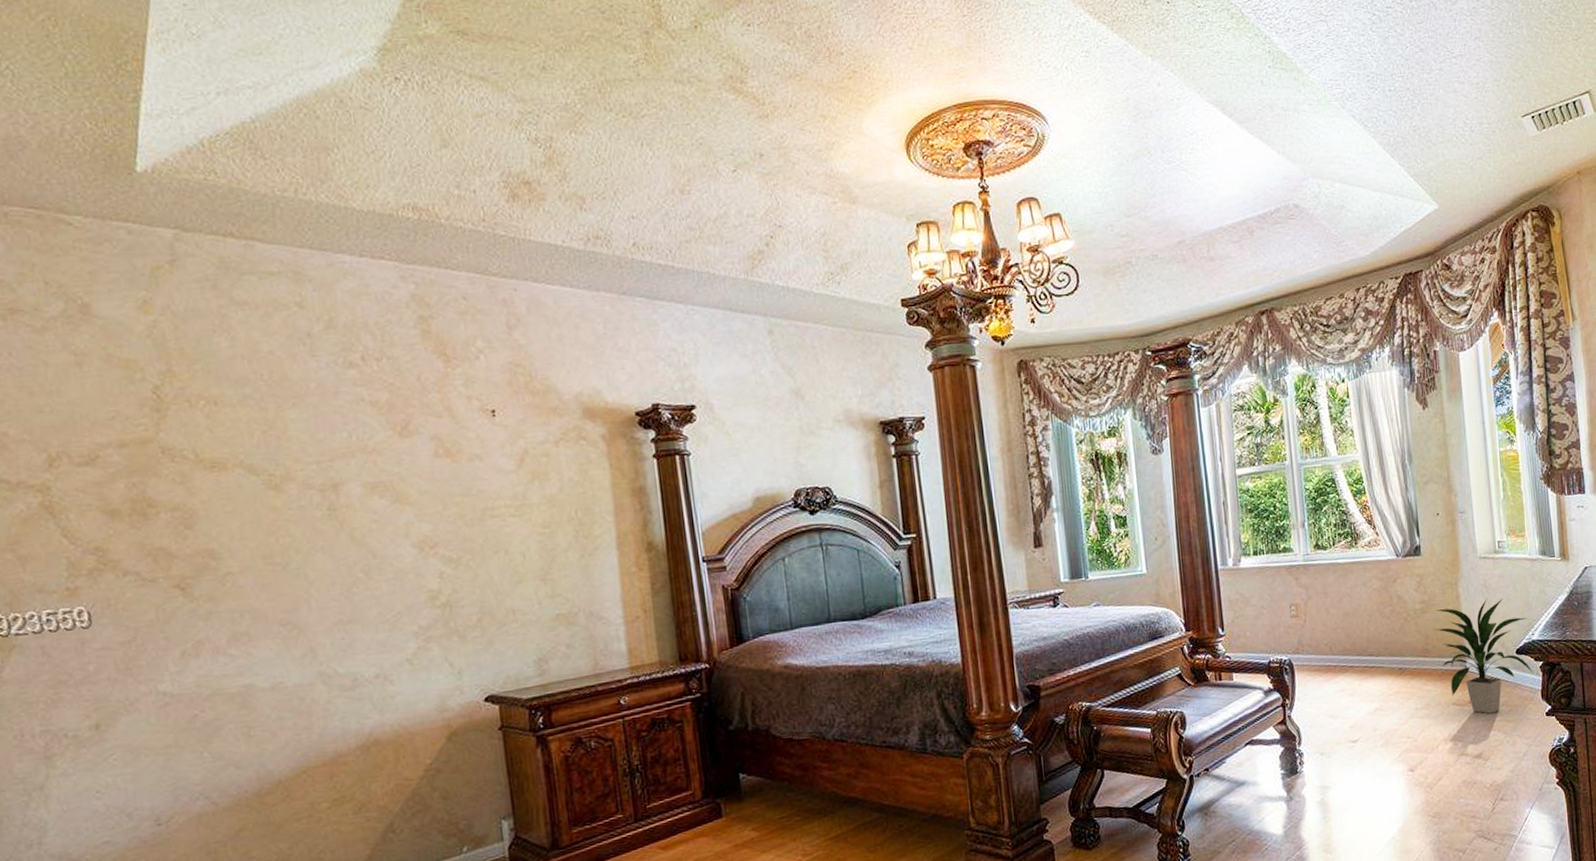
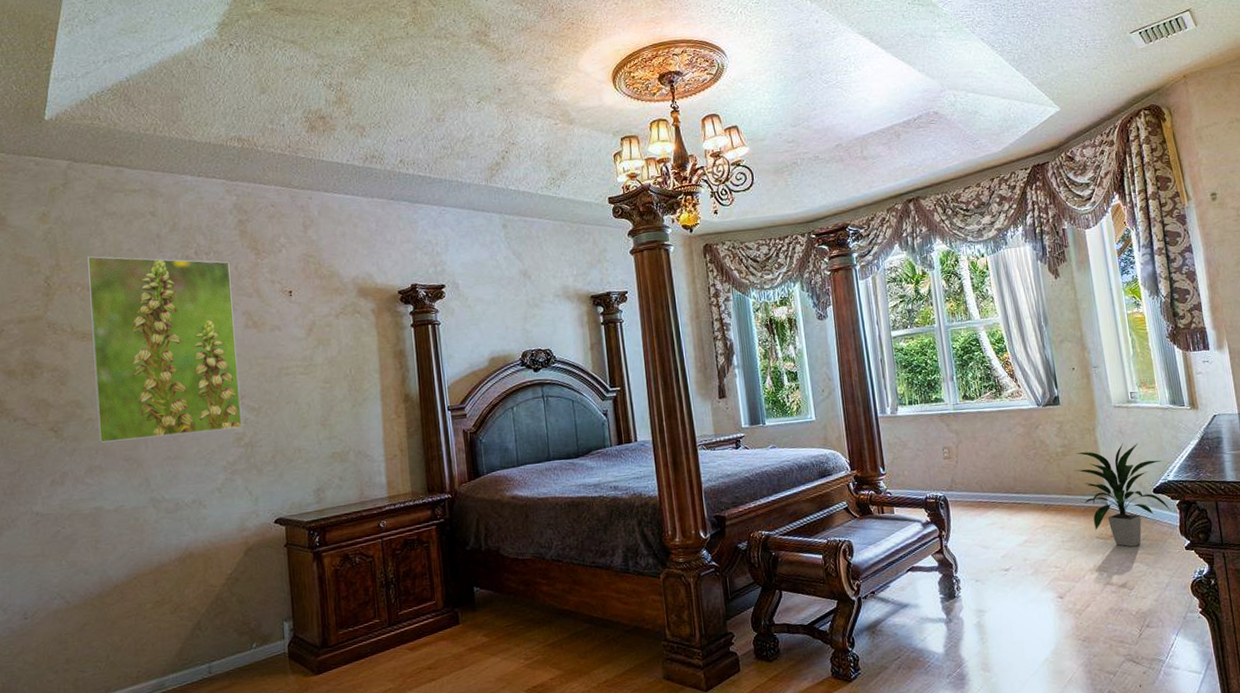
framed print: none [210,359,437,603] -> present [86,256,243,443]

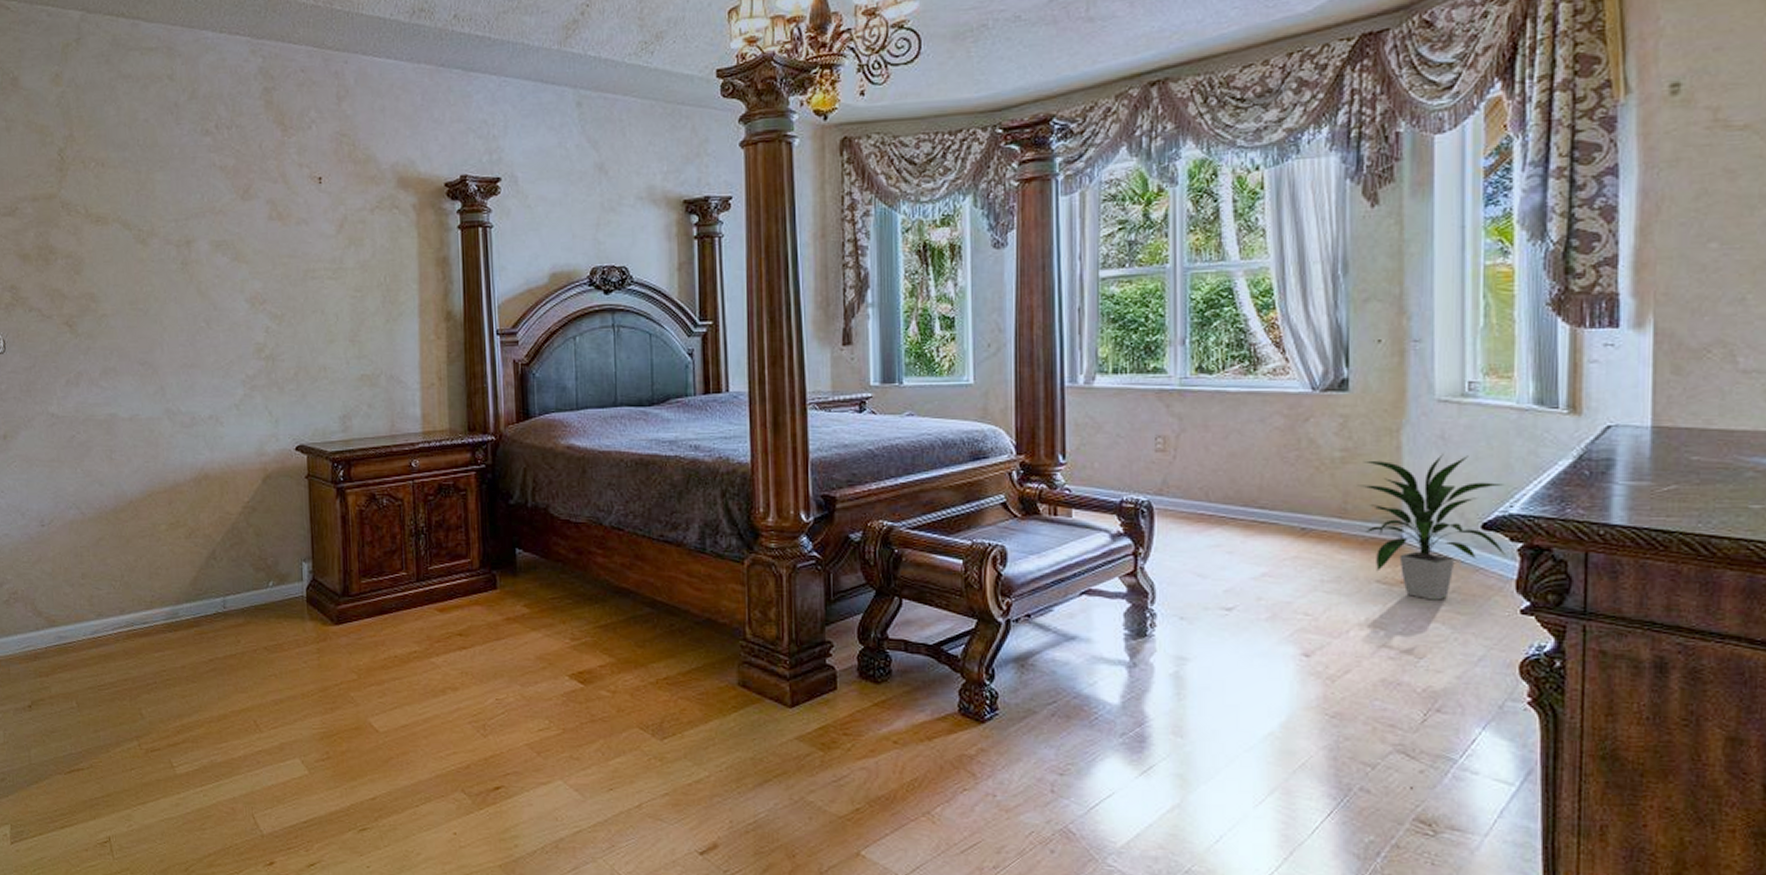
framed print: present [86,256,243,443] -> none [101,126,264,342]

